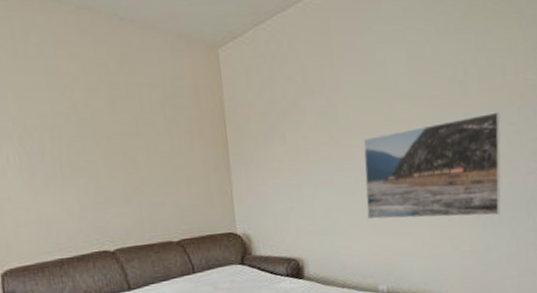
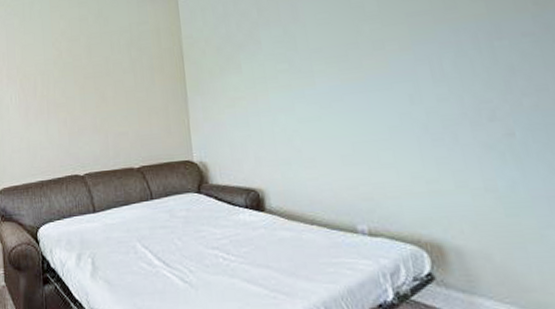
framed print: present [363,111,501,220] -> none [326,21,525,149]

